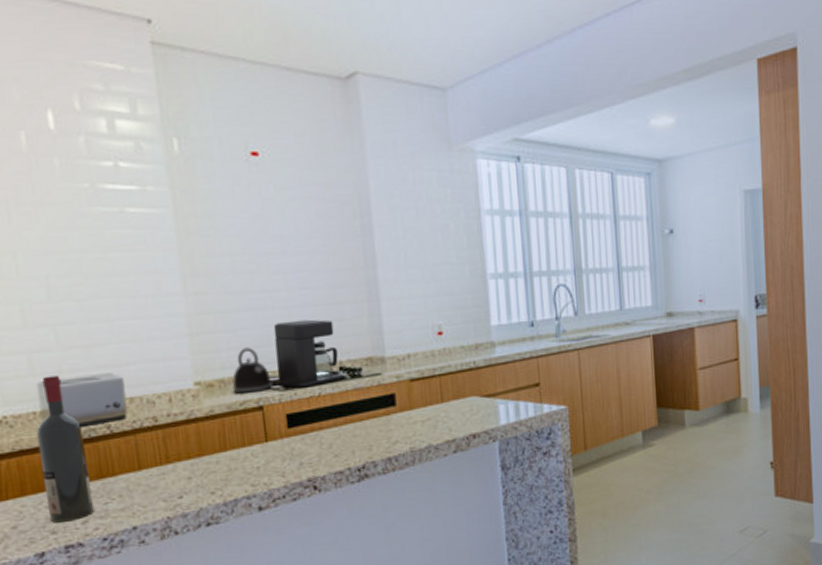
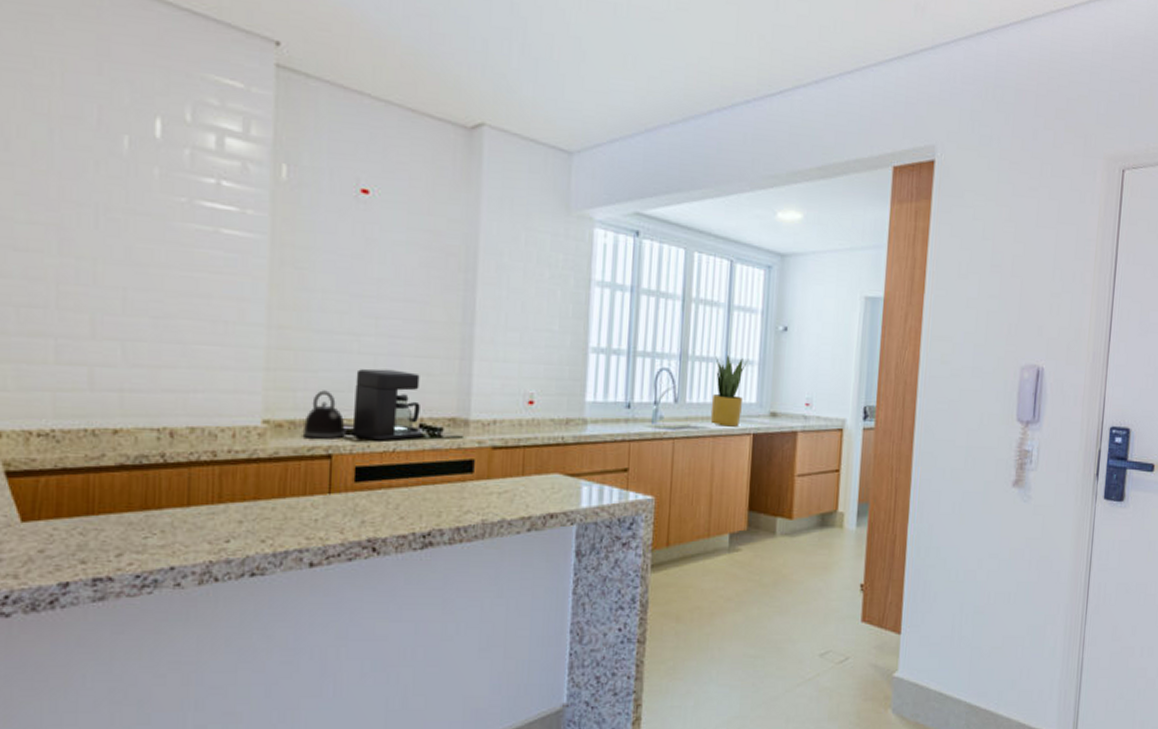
wine bottle: present [36,375,95,524] -> none [81,393,134,554]
toaster: present [37,372,128,427] -> none [93,397,188,452]
planter: none [608,265,640,332] -> present [710,356,749,427]

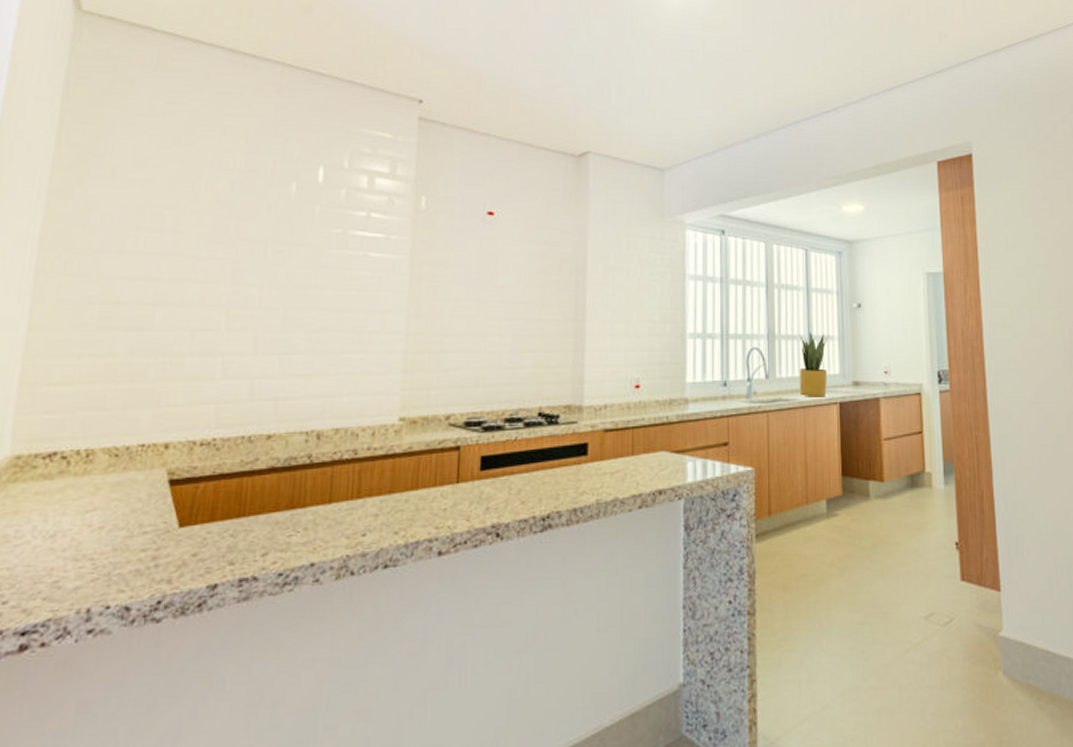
kettle: present [302,390,345,441] -> none [434,387,472,434]
coffee maker: present [352,368,422,443] -> none [478,365,541,432]

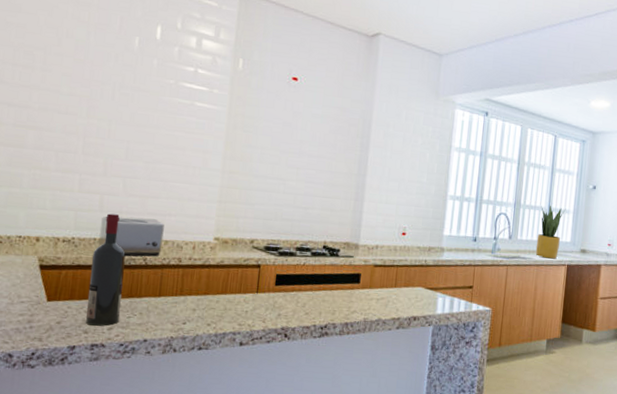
wine bottle: none [231,402,284,555] -> present [86,213,126,327]
toaster: none [249,403,334,454] -> present [99,217,164,257]

